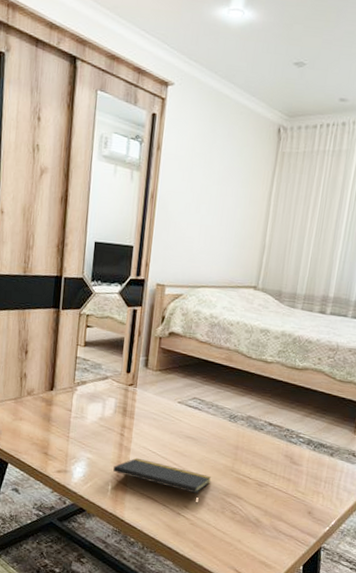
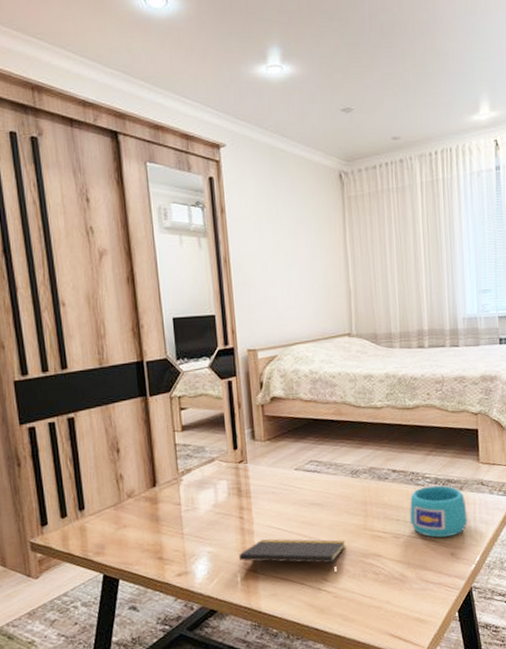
cup: none [275,445,334,497] -> present [409,485,468,538]

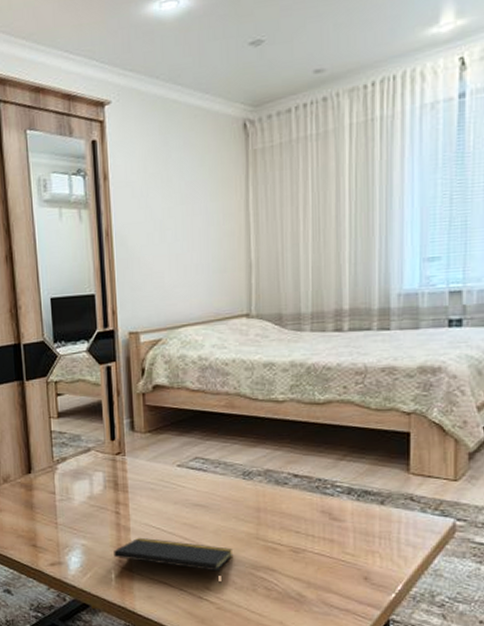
cup: present [409,485,468,538] -> none [312,496,389,557]

